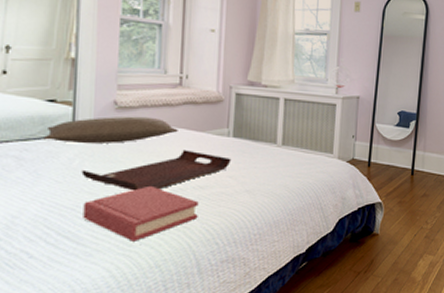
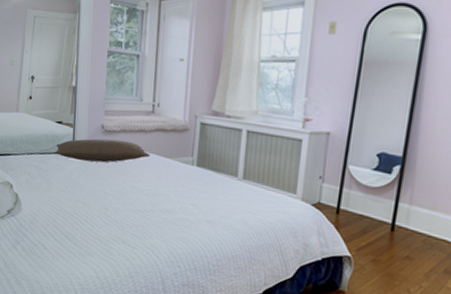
serving tray: present [81,149,232,191] -> none [78,174,195,208]
hardback book: present [83,185,199,241] -> none [78,203,165,251]

